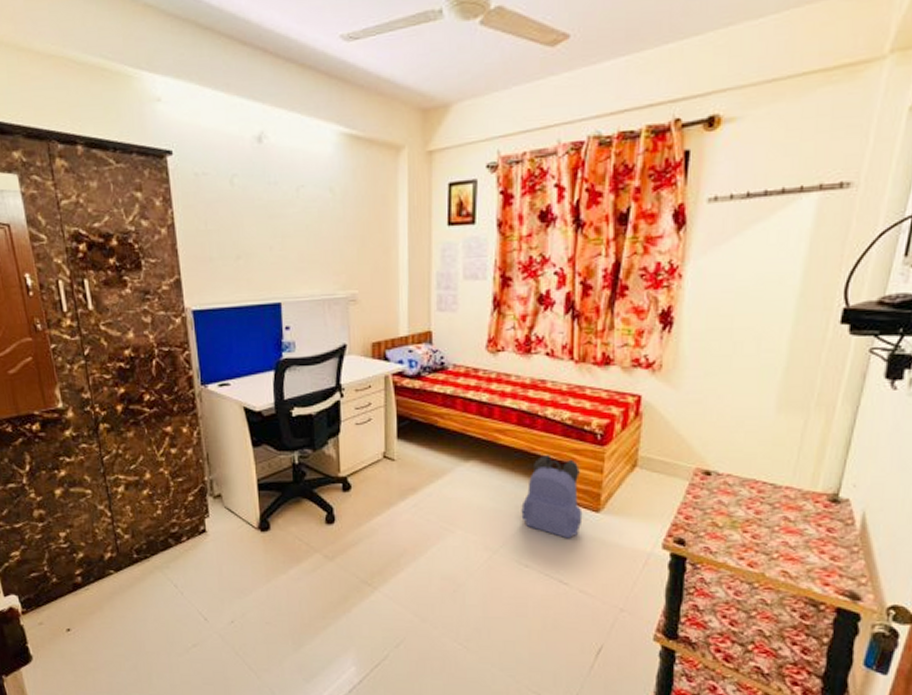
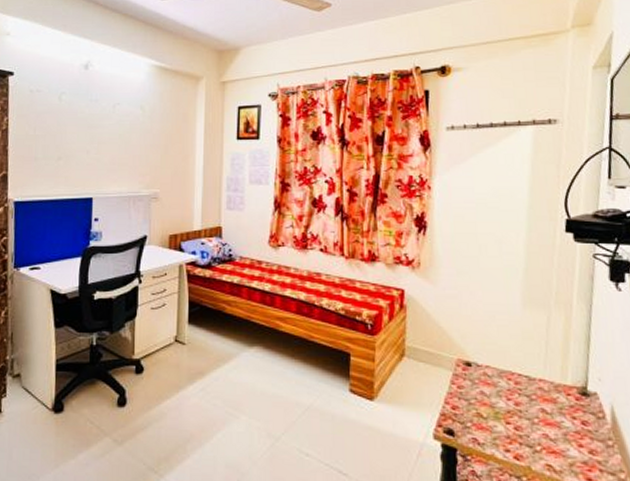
backpack: present [521,454,583,539] -> none [301,342,358,427]

